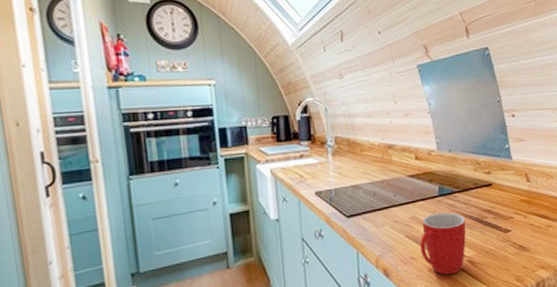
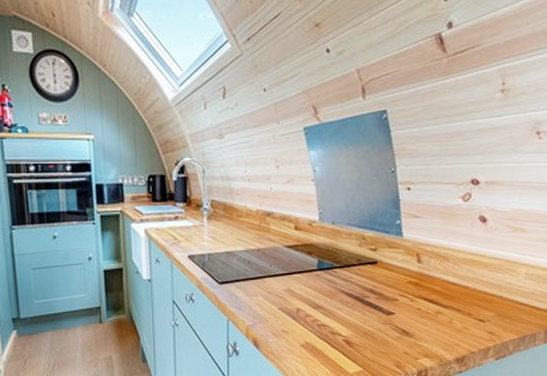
mug: present [419,212,466,275] -> none [293,287,345,353]

